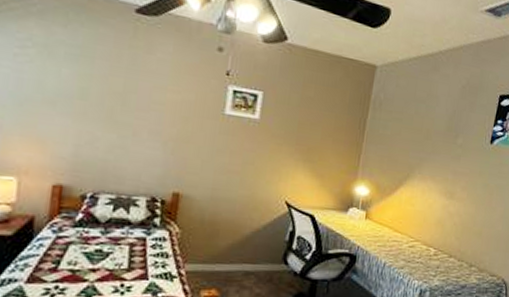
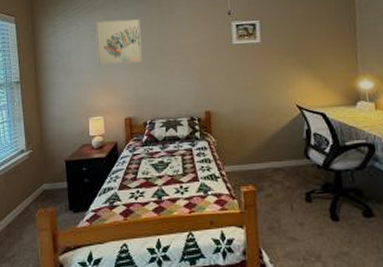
wall art: none [20,34,101,112] -> present [95,18,143,65]

